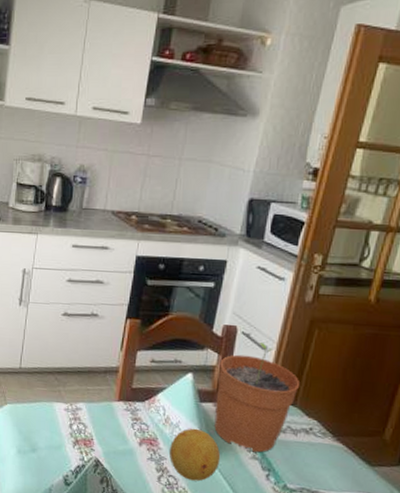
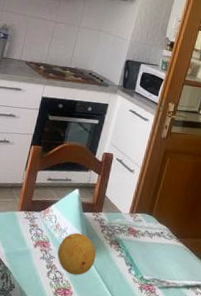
plant pot: present [214,343,301,453] -> none [93,167,156,252]

